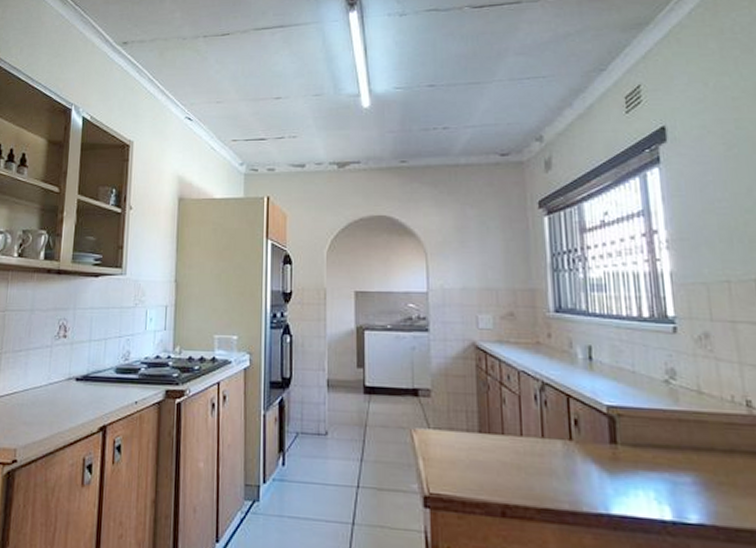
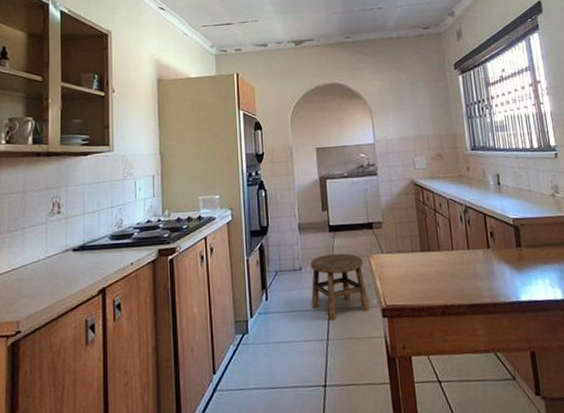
stool: none [337,420,408,502] -> present [310,253,370,321]

